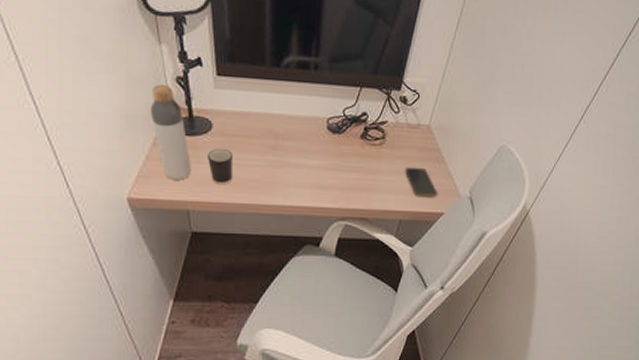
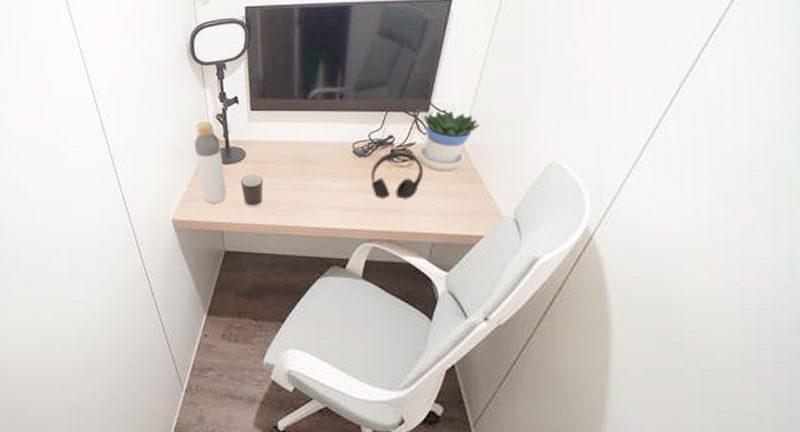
headphones: none [345,129,394,178] -> present [371,151,424,199]
flowerpot: none [389,90,445,151] -> present [418,111,480,172]
smartphone: present [405,168,438,197] -> none [437,189,476,218]

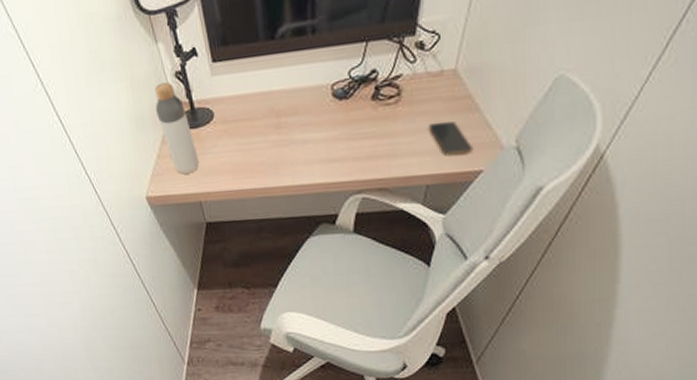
mug: present [240,174,264,208] -> none [212,135,240,173]
headphones: present [371,151,424,199] -> none [355,86,414,144]
flowerpot: present [418,111,480,172] -> none [406,30,475,104]
smartphone: none [437,189,476,218] -> present [429,121,474,155]

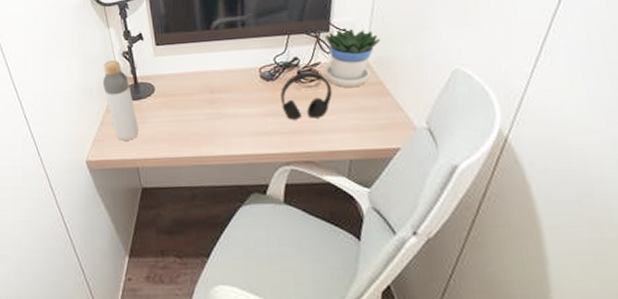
headphones: none [355,86,414,144] -> present [280,71,333,120]
flowerpot: none [406,30,475,104] -> present [324,29,381,88]
smartphone: present [429,121,474,155] -> none [347,104,390,133]

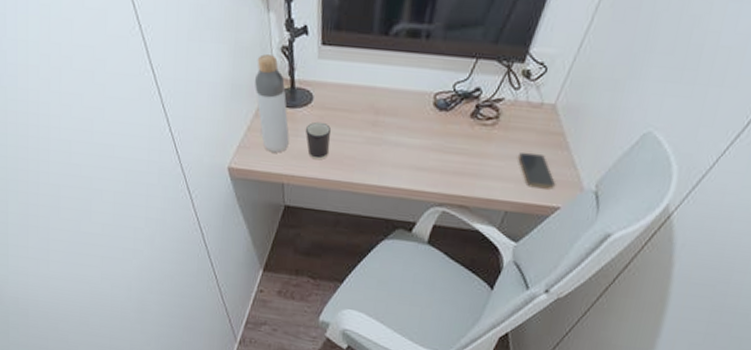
mug: none [151,107,176,141] -> present [305,121,332,160]
headphones: present [280,71,333,120] -> none [449,106,509,162]
flowerpot: present [324,29,381,88] -> none [504,63,579,134]
smartphone: none [347,104,390,133] -> present [518,153,556,188]

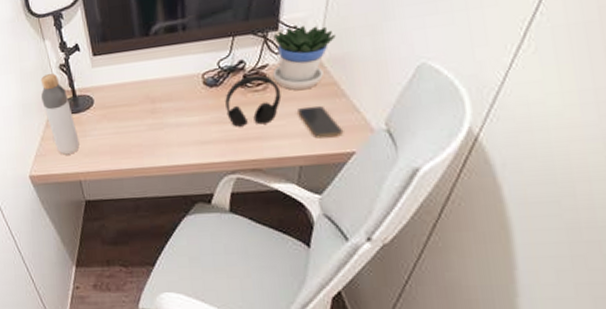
mug: present [305,121,332,160] -> none [91,119,117,154]
headphones: none [449,106,509,162] -> present [225,74,282,127]
flowerpot: none [504,63,579,134] -> present [272,26,336,91]

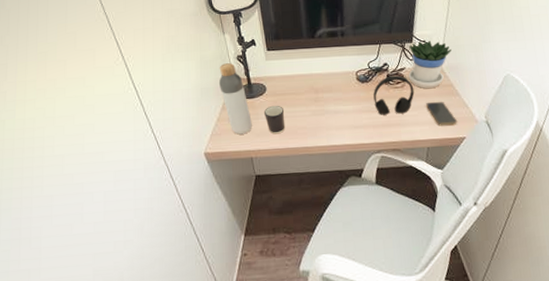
mug: none [91,119,117,154] -> present [263,105,286,135]

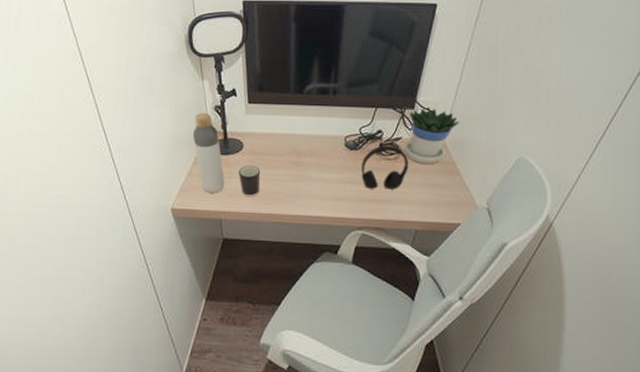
smartphone: present [426,102,458,125] -> none [420,180,454,208]

